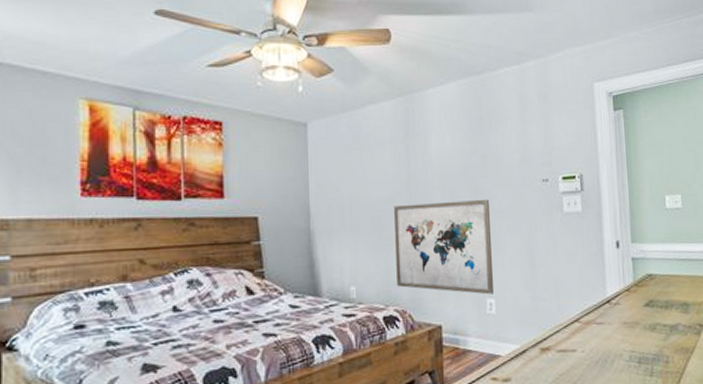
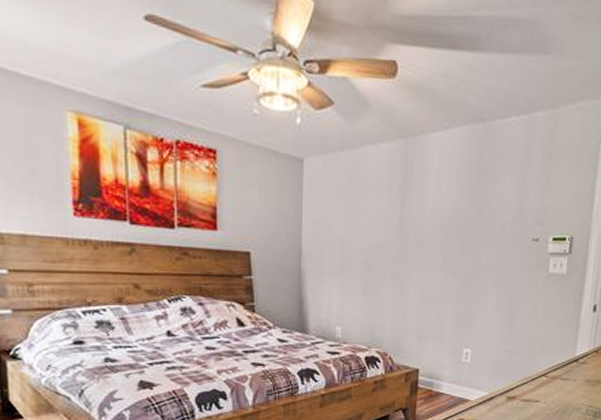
wall art: present [394,199,493,295] -> none [381,252,478,345]

